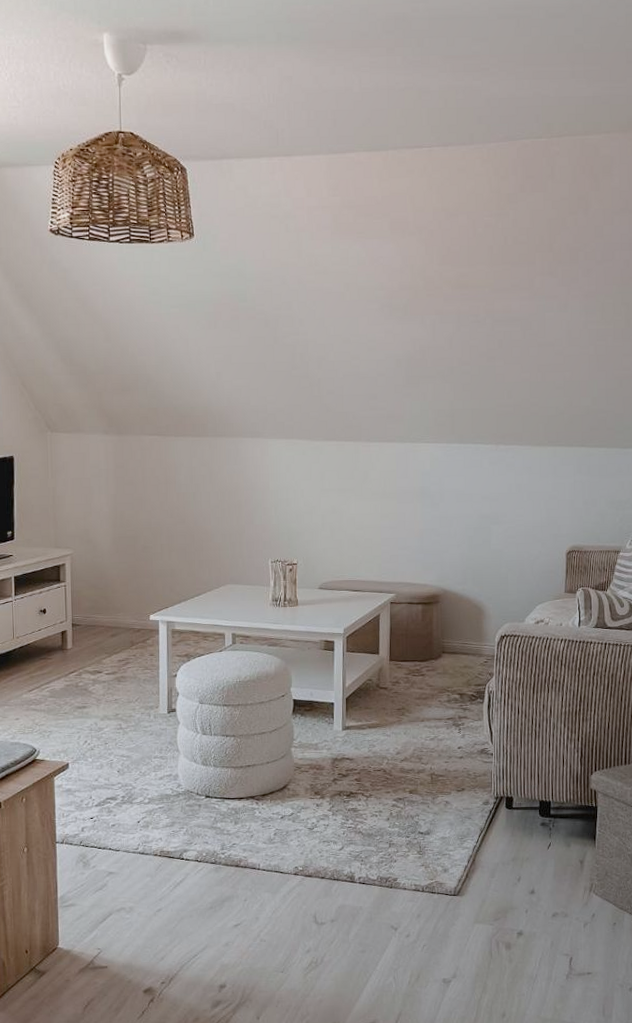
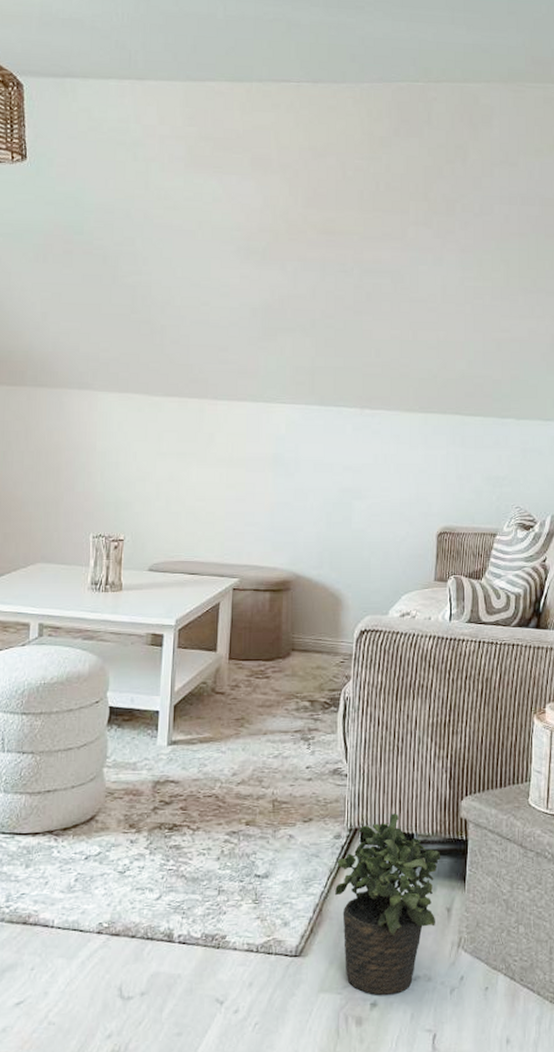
potted plant: none [485,785,574,927] -> present [335,813,441,995]

